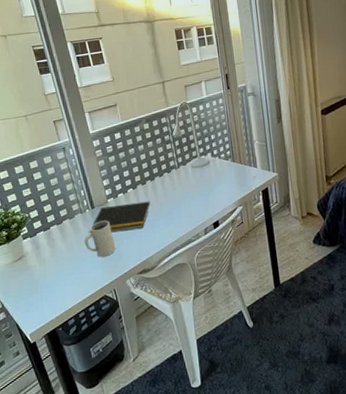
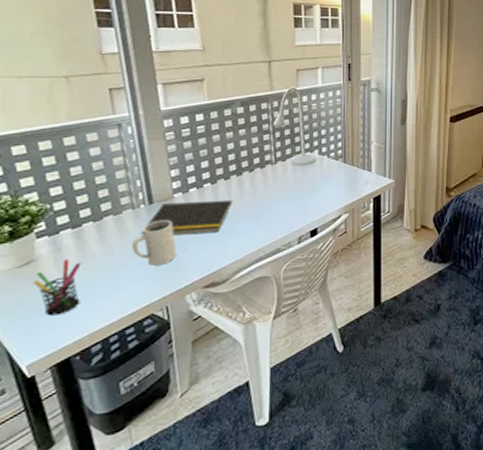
pen holder: none [25,254,56,298] -> present [32,259,81,316]

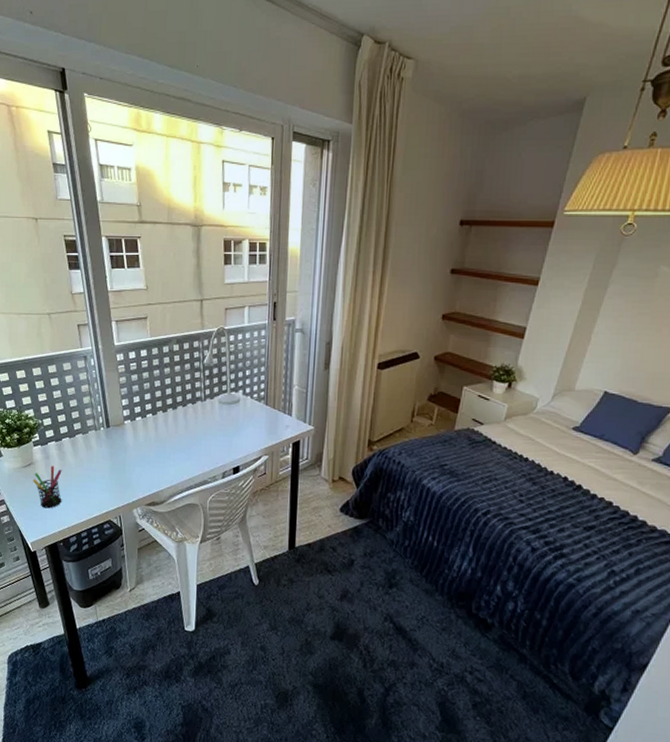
mug: present [131,220,177,266] -> none [94,442,127,481]
notepad: present [140,199,233,236] -> none [101,428,169,458]

